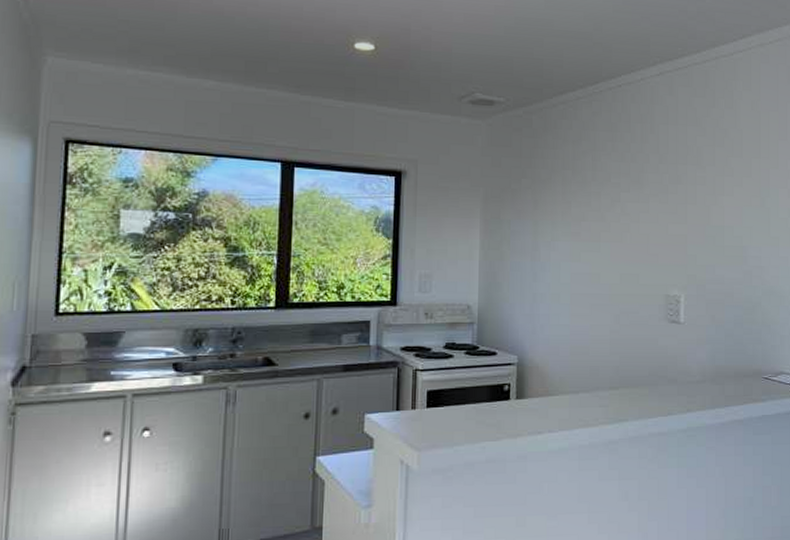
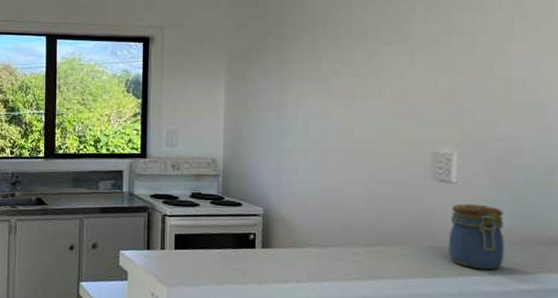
jar: none [678,342,721,403] -> present [448,203,504,270]

